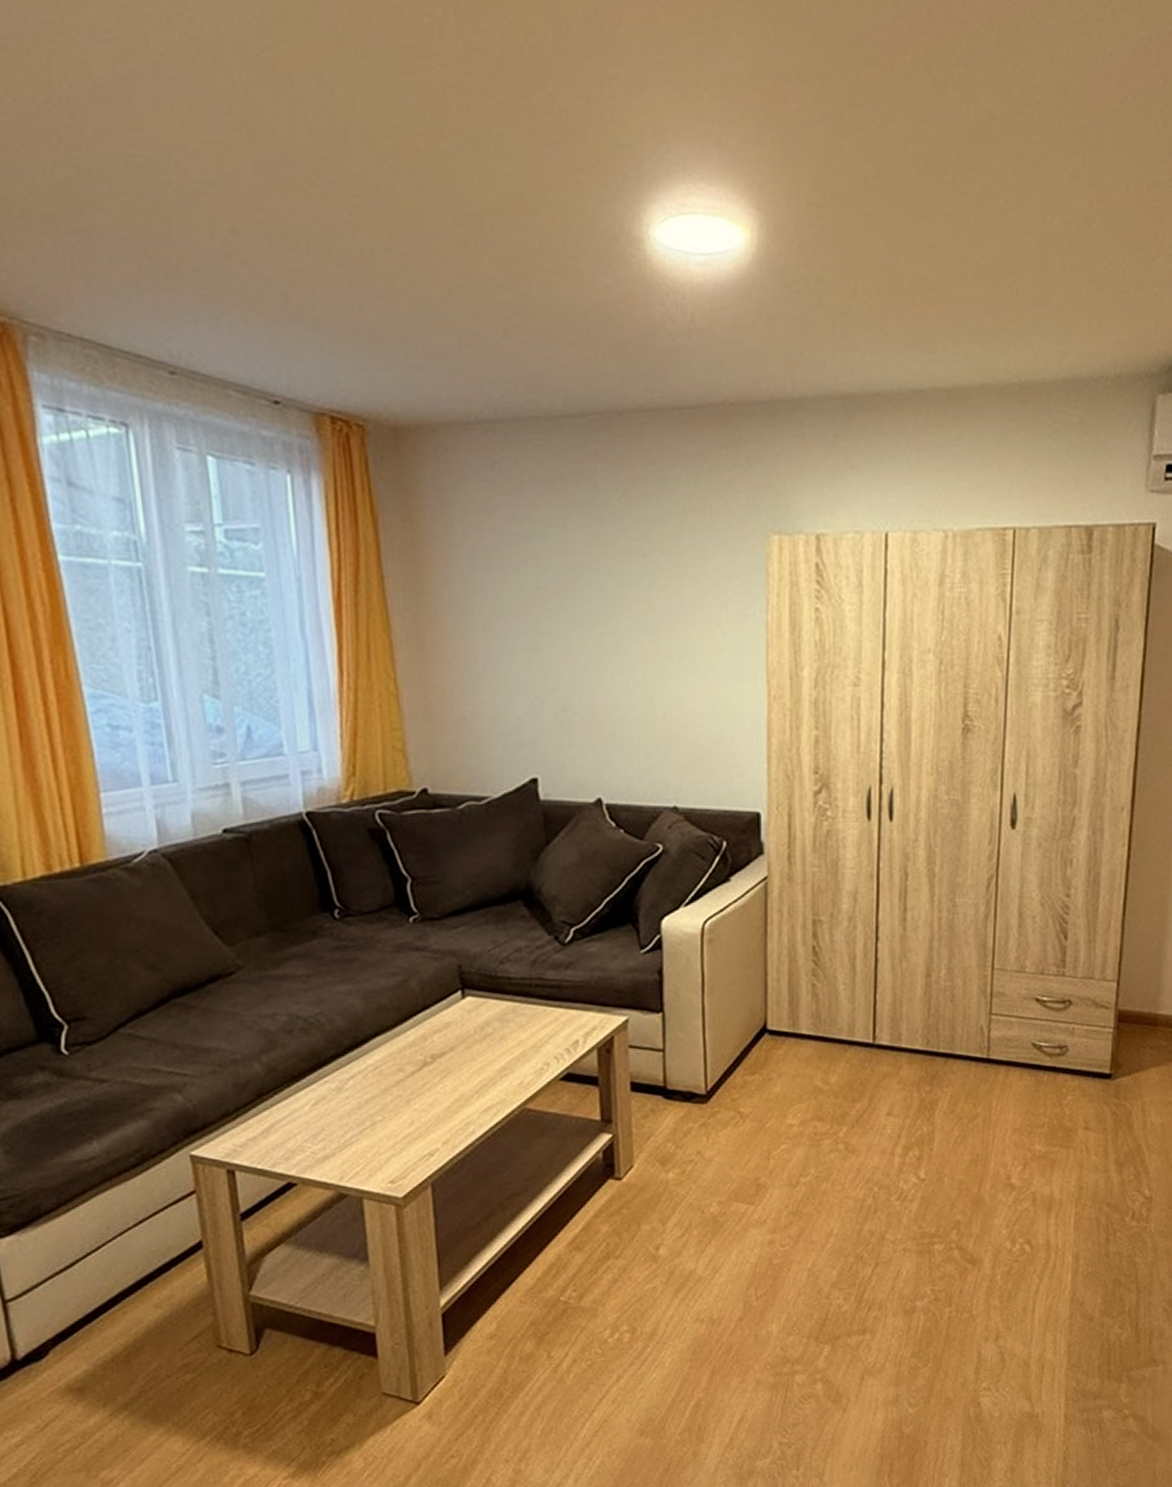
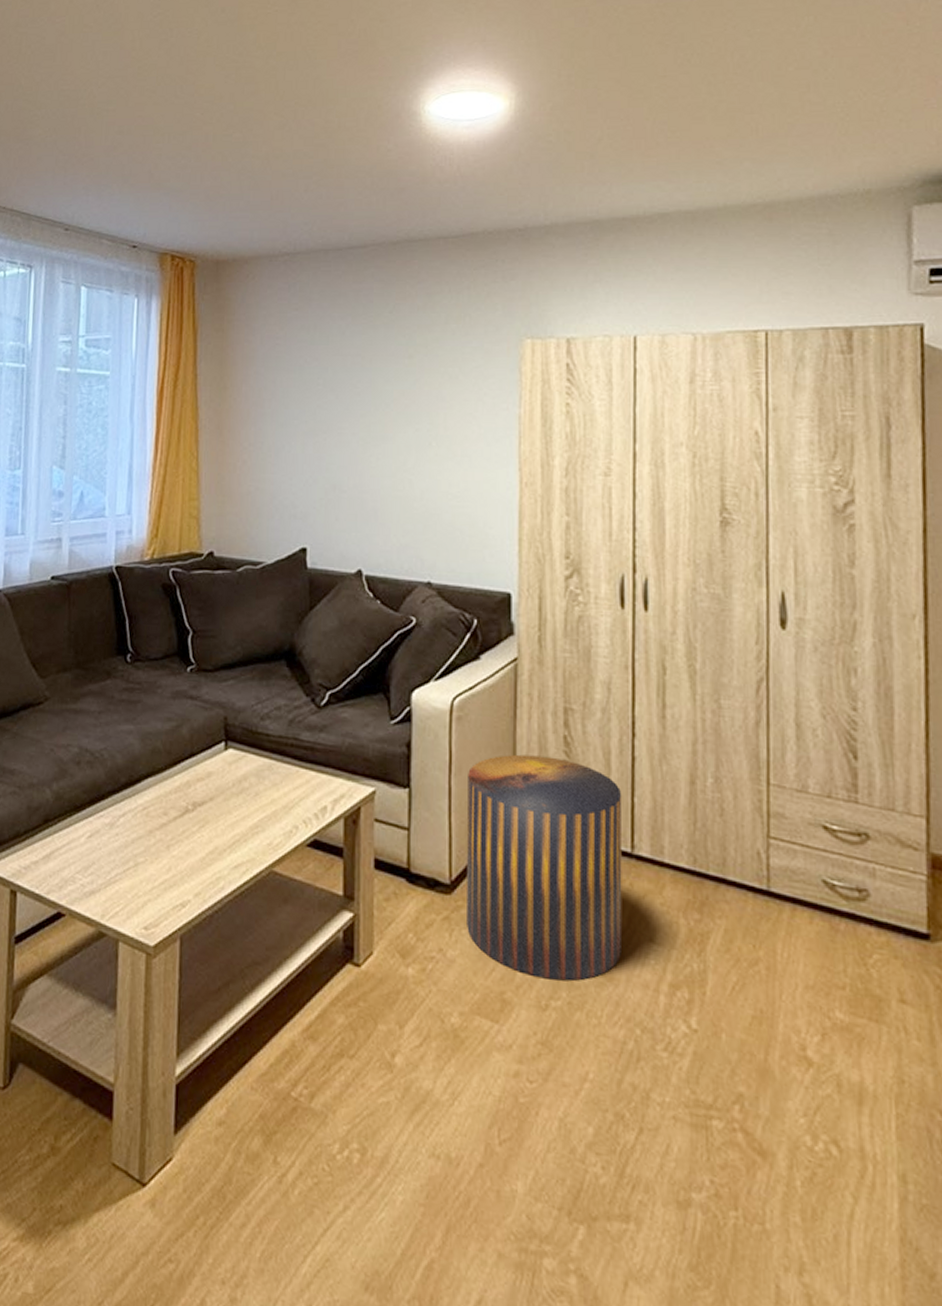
stool: none [721,967,866,1161] -> present [467,754,623,981]

